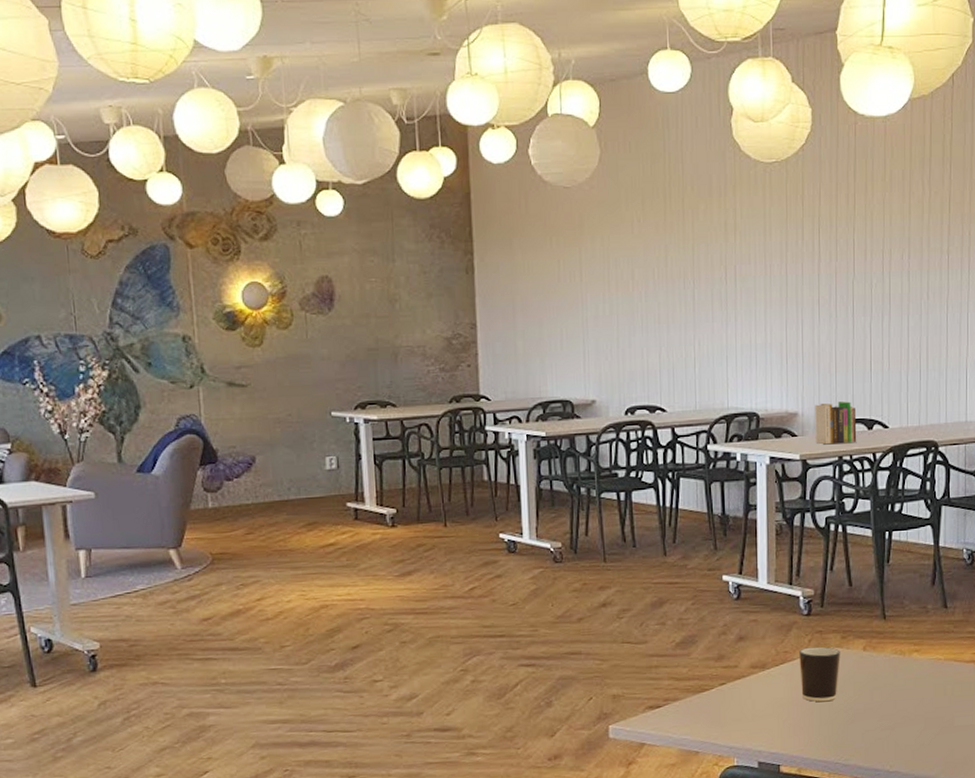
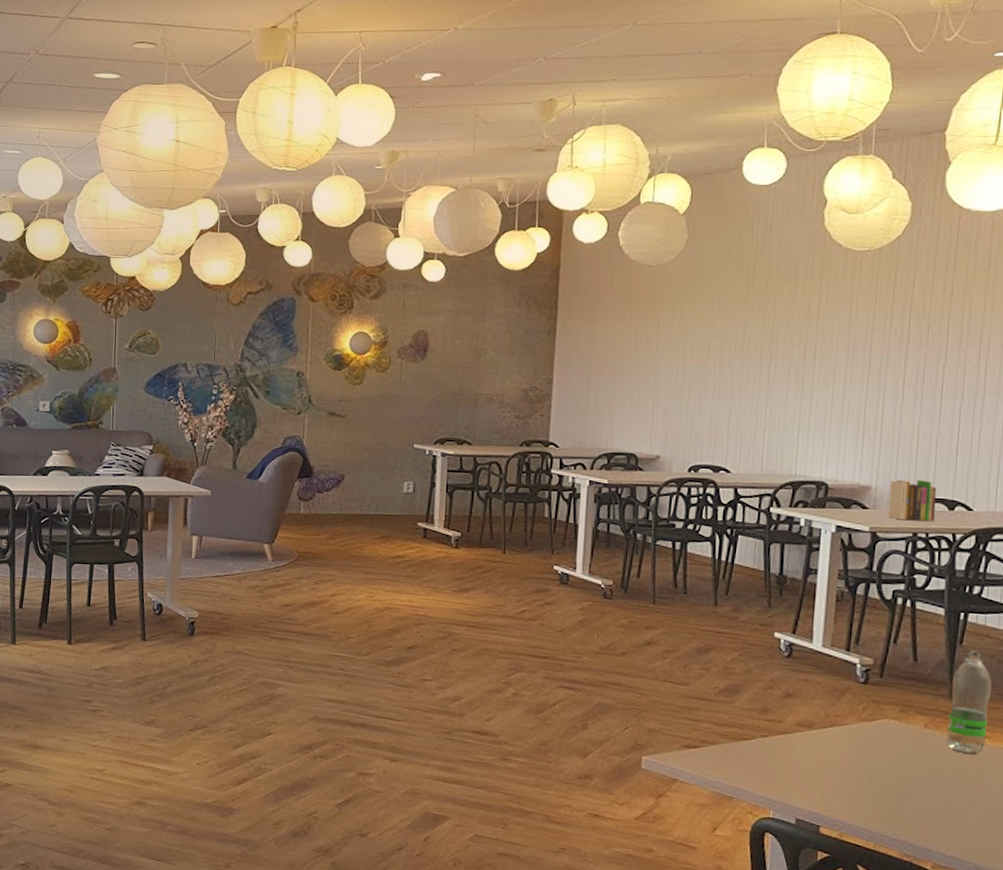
mug: present [799,646,840,702] -> none [850,714,898,772]
bottle: none [882,567,917,670] -> present [946,650,992,754]

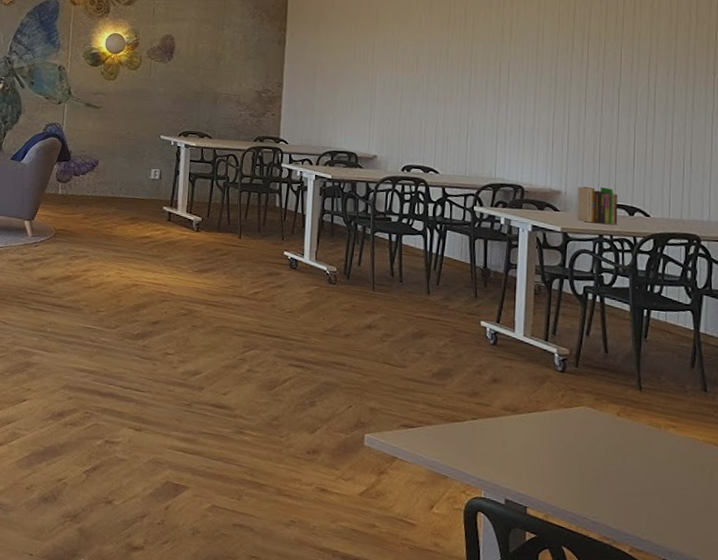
bottle: present [946,650,992,754] -> none [637,344,675,443]

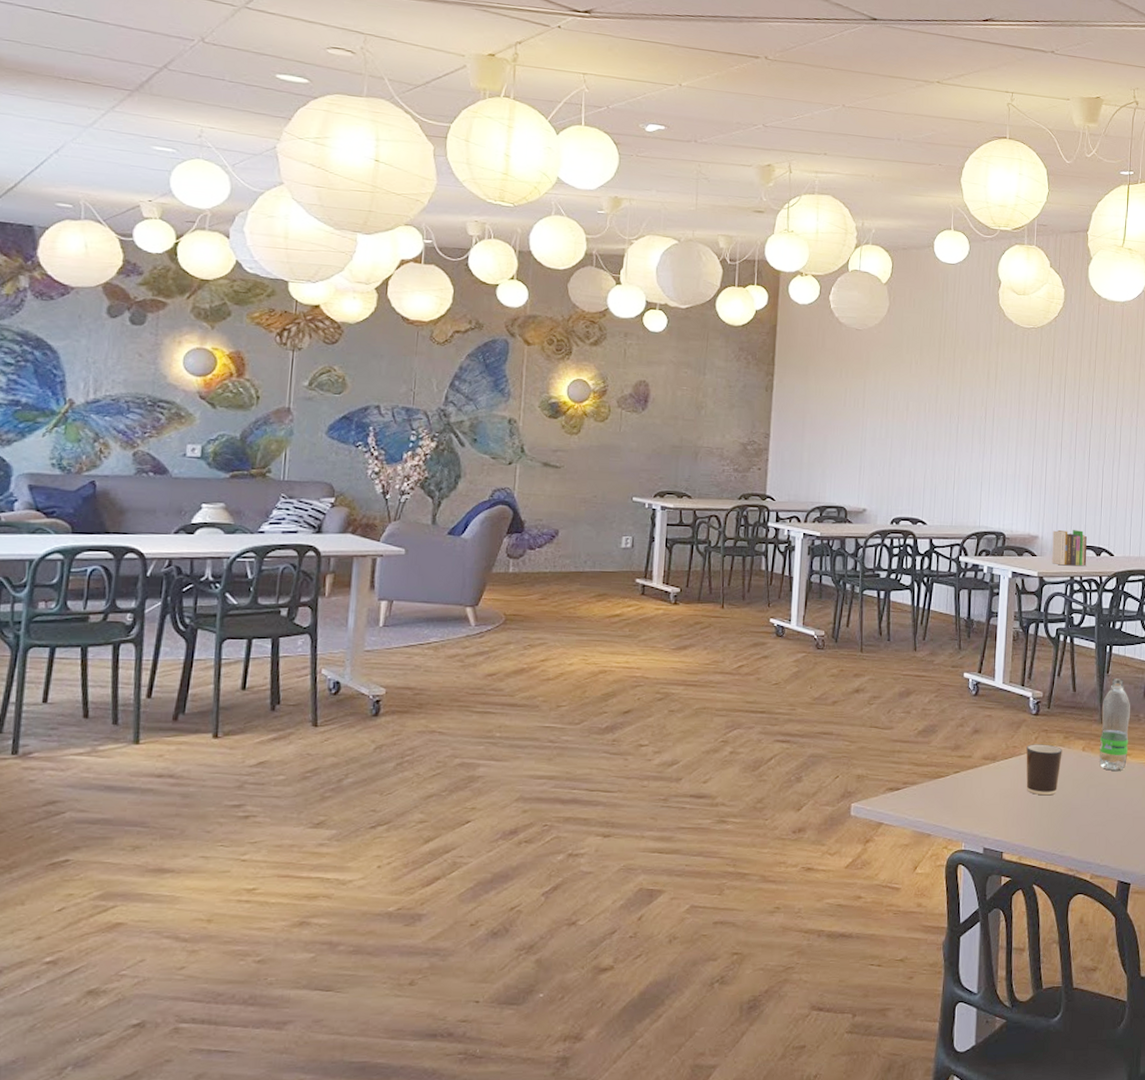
mug: none [551,401,593,457] -> present [1026,744,1062,796]
bottle: none [637,344,675,443] -> present [1099,679,1131,771]

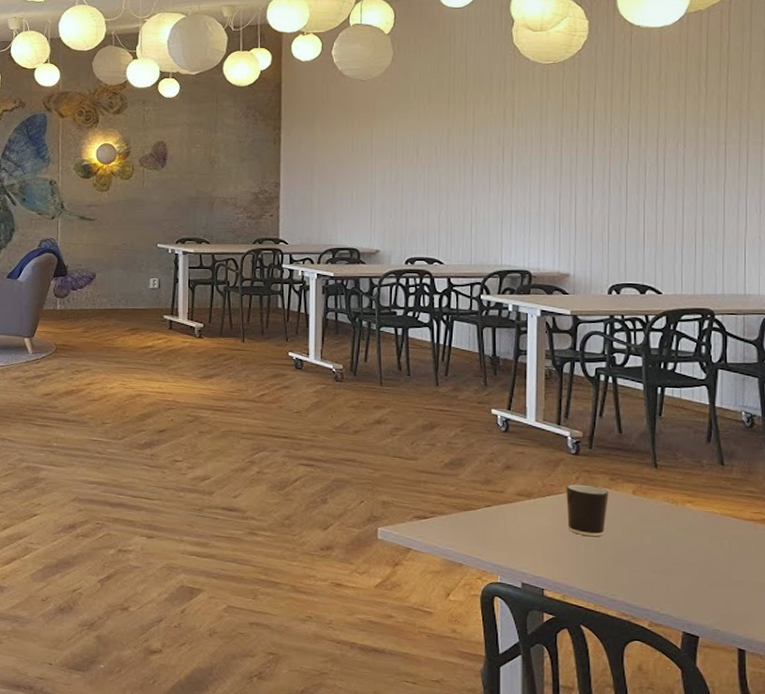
books: present [1051,529,1088,566] -> none [586,267,629,305]
bottle: present [1099,679,1131,771] -> none [653,422,691,518]

